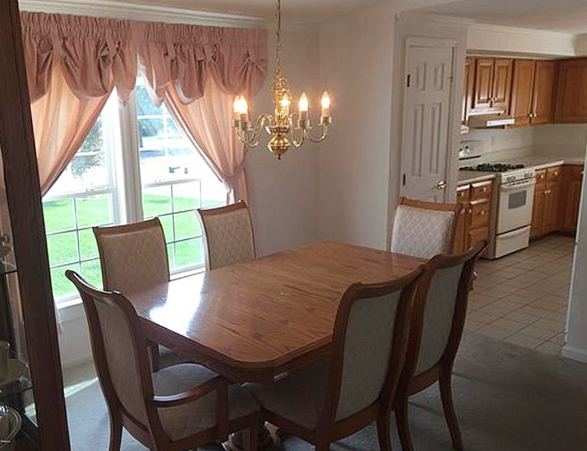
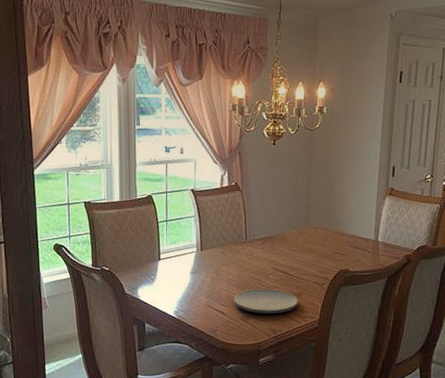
plate: none [245,306,310,330] -> present [233,289,298,314]

